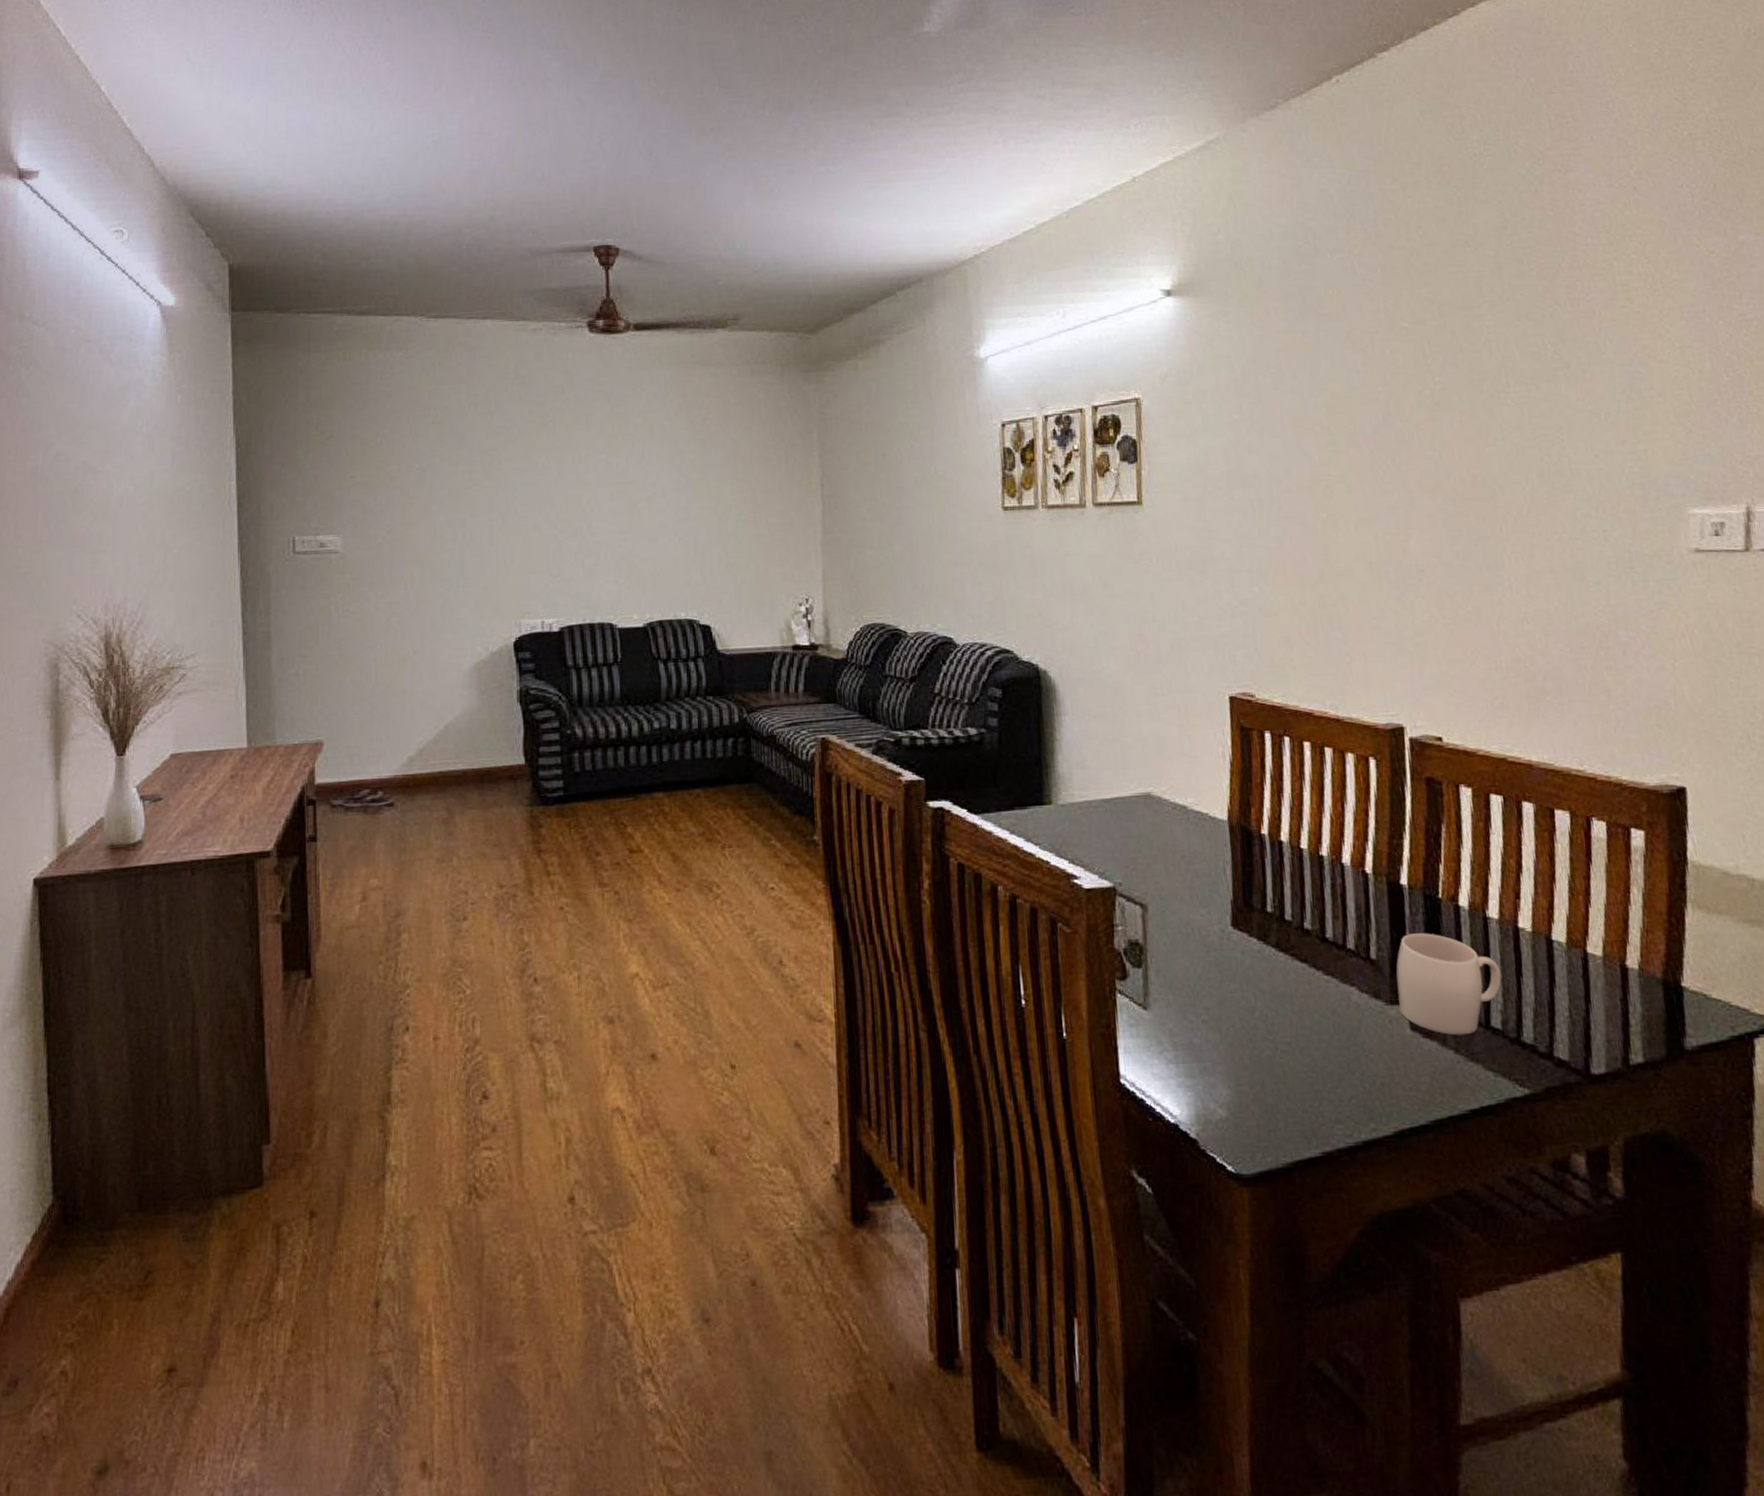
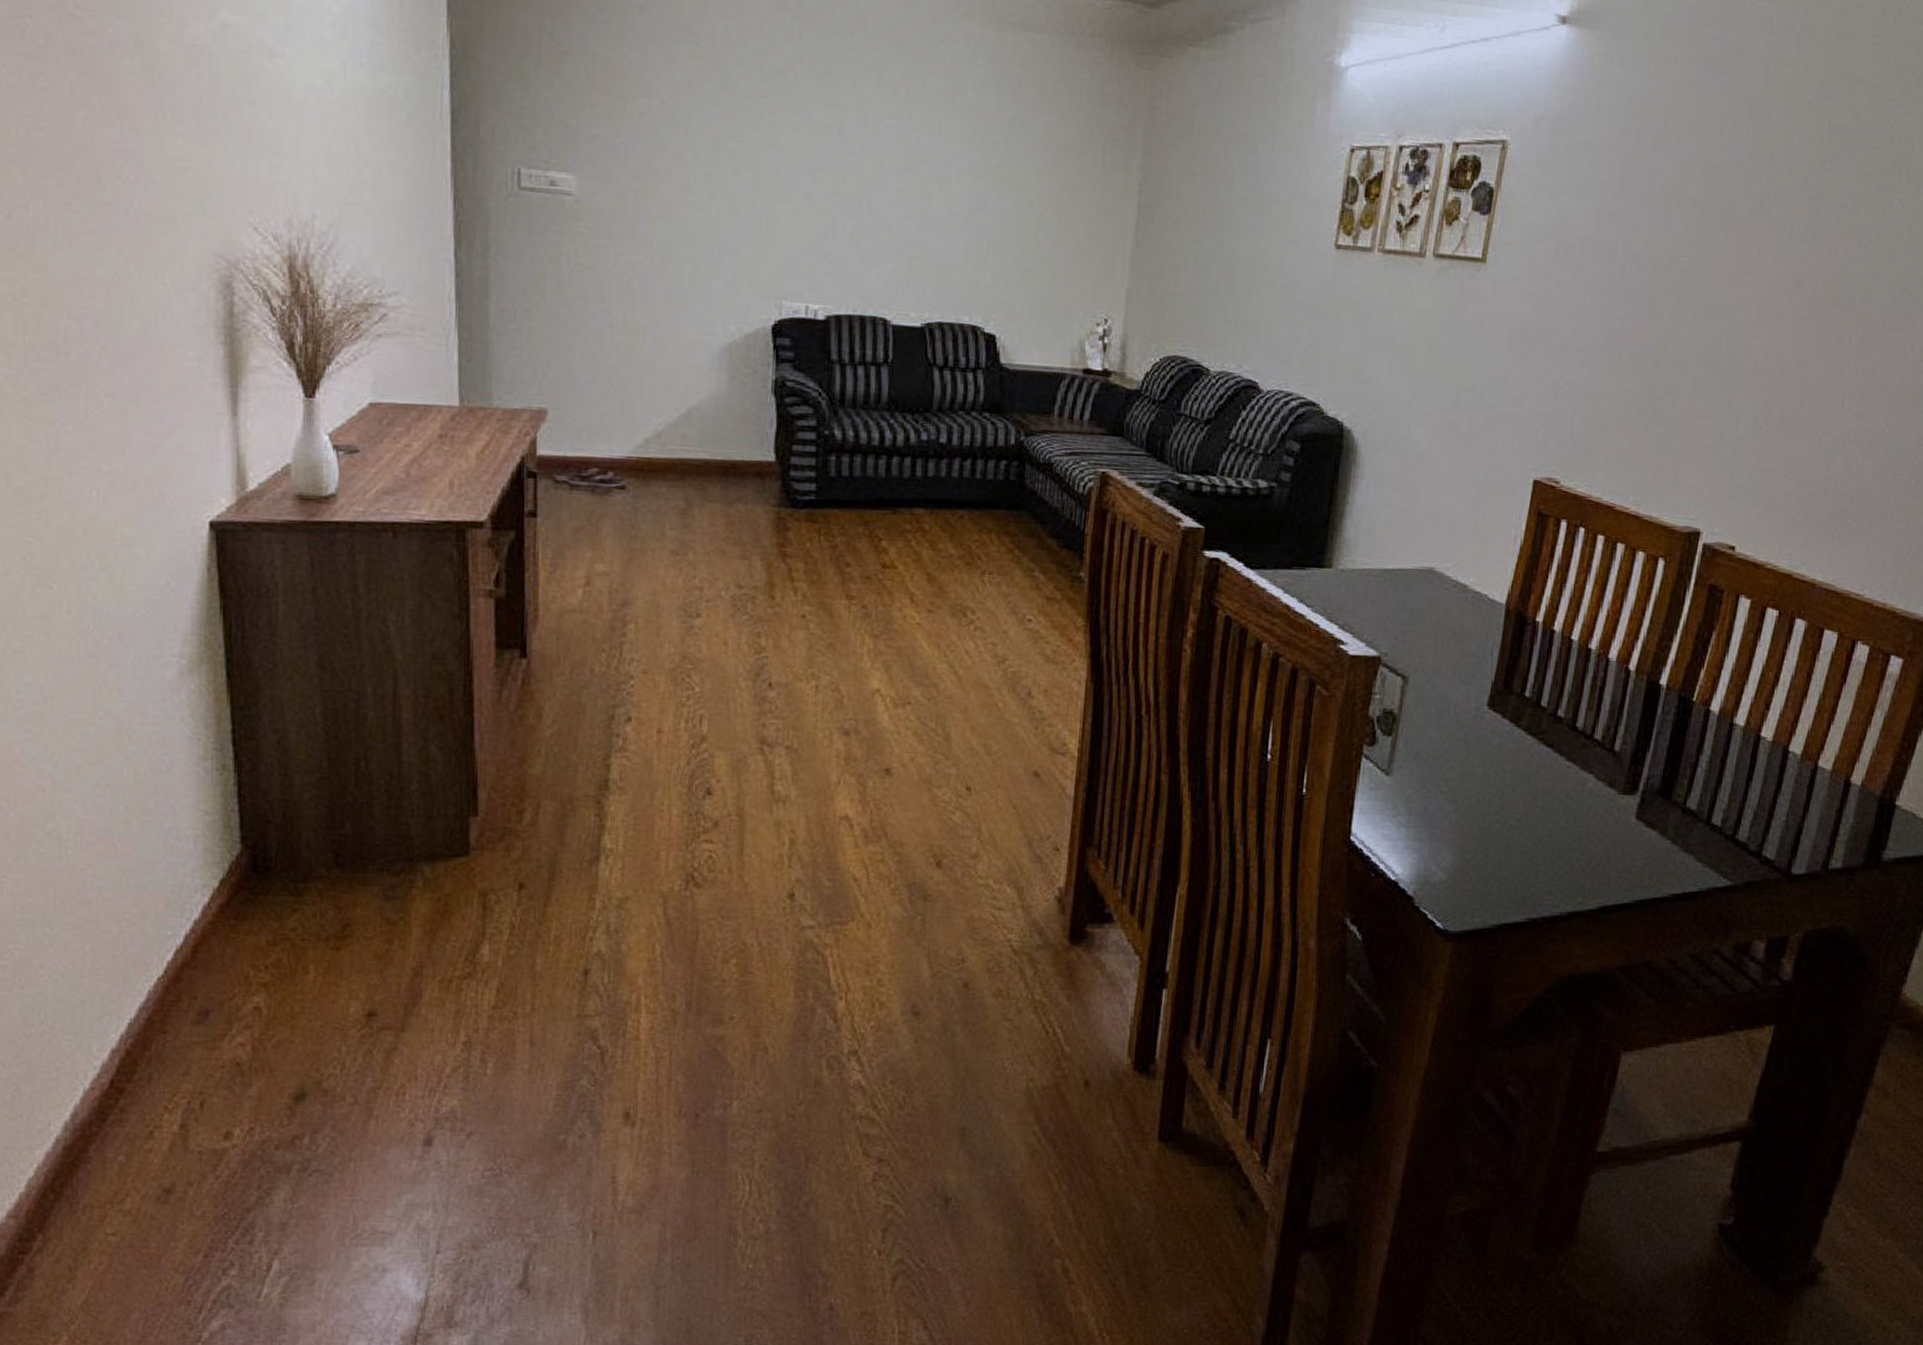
mug: present [1396,933,1502,1036] -> none [1630,731,1733,828]

